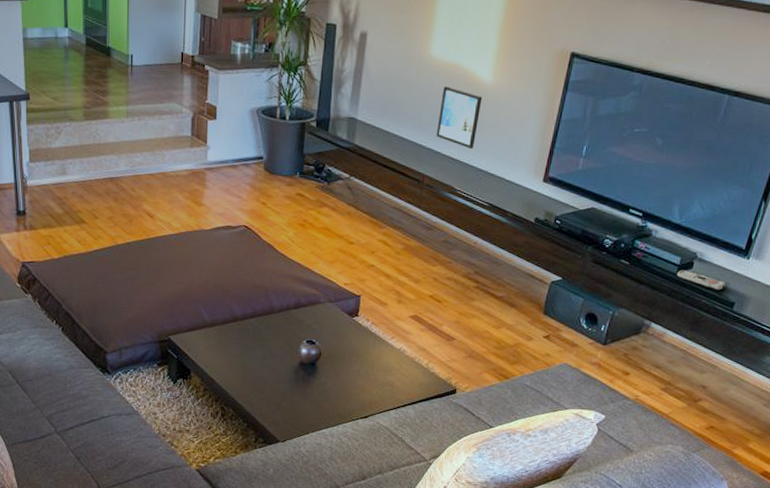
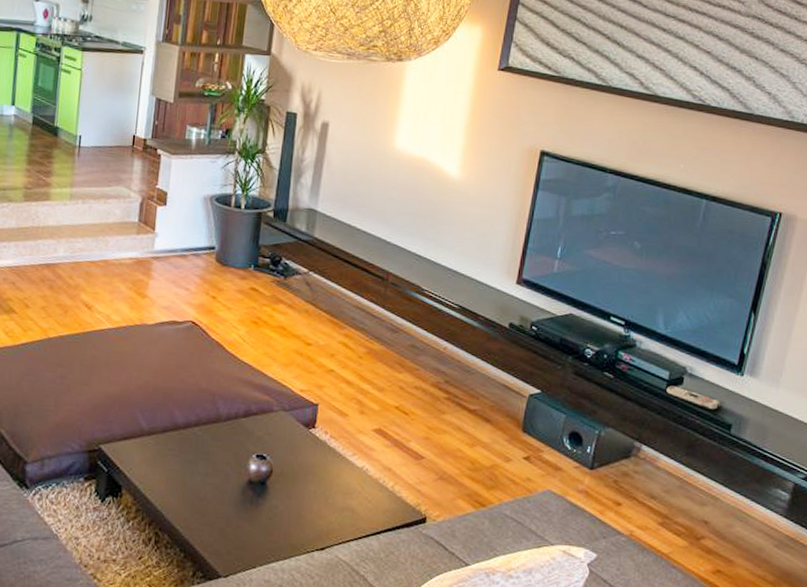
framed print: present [436,86,483,149] -> none [401,180,450,247]

